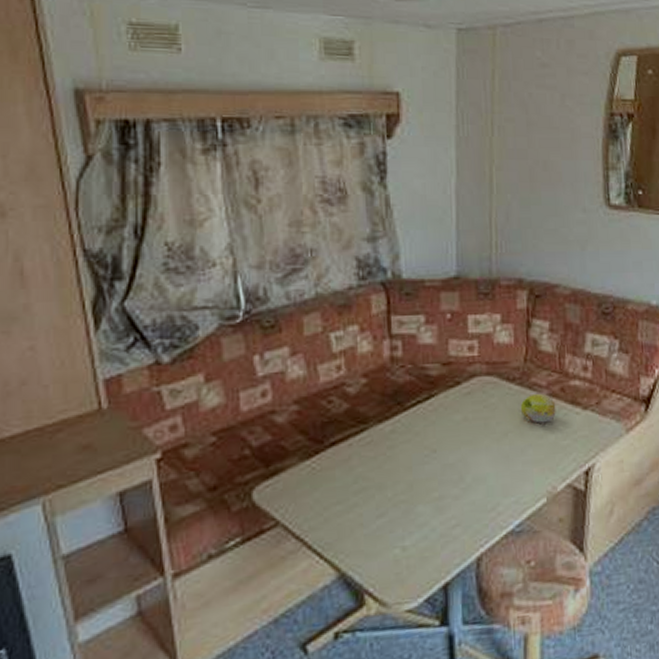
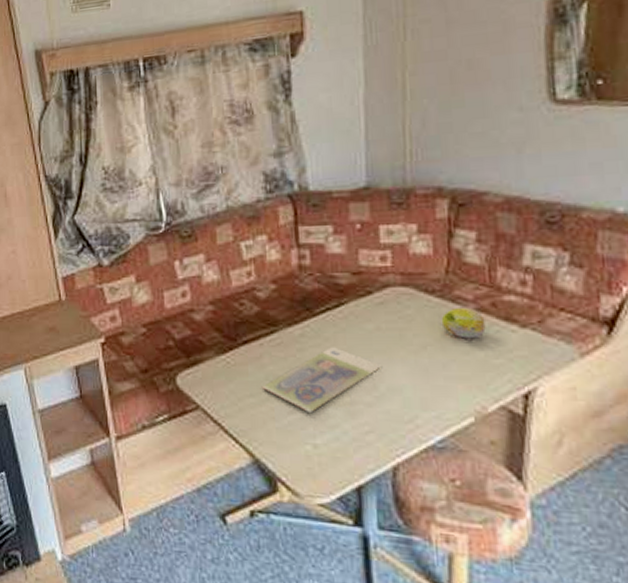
cash: none [349,441,469,515] -> present [261,347,383,414]

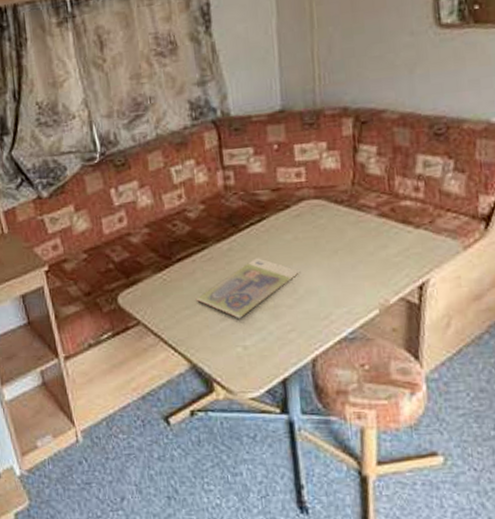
fruit: present [441,308,486,339] -> none [349,214,387,242]

